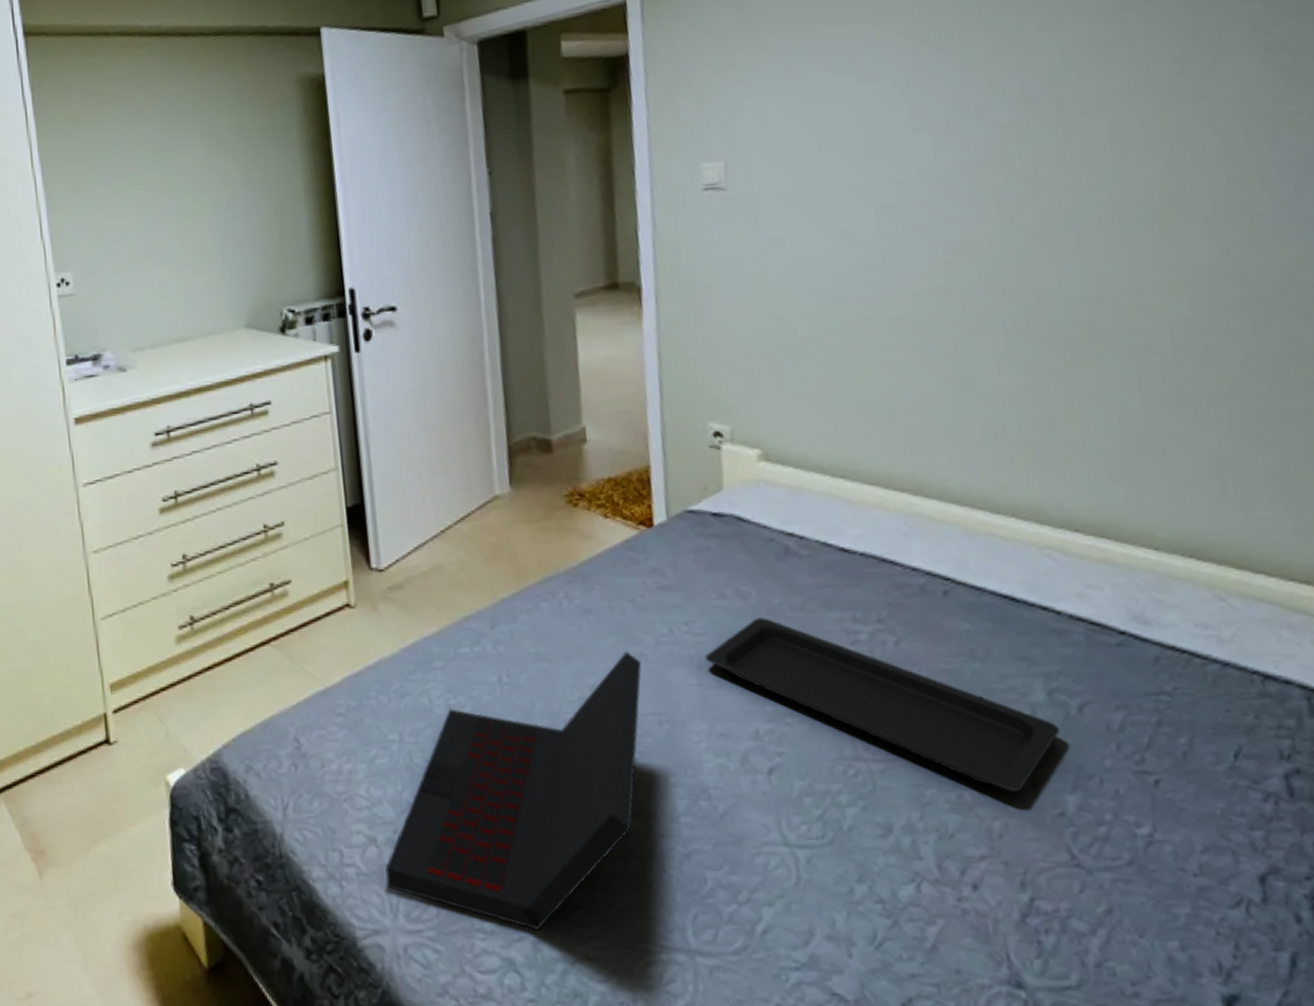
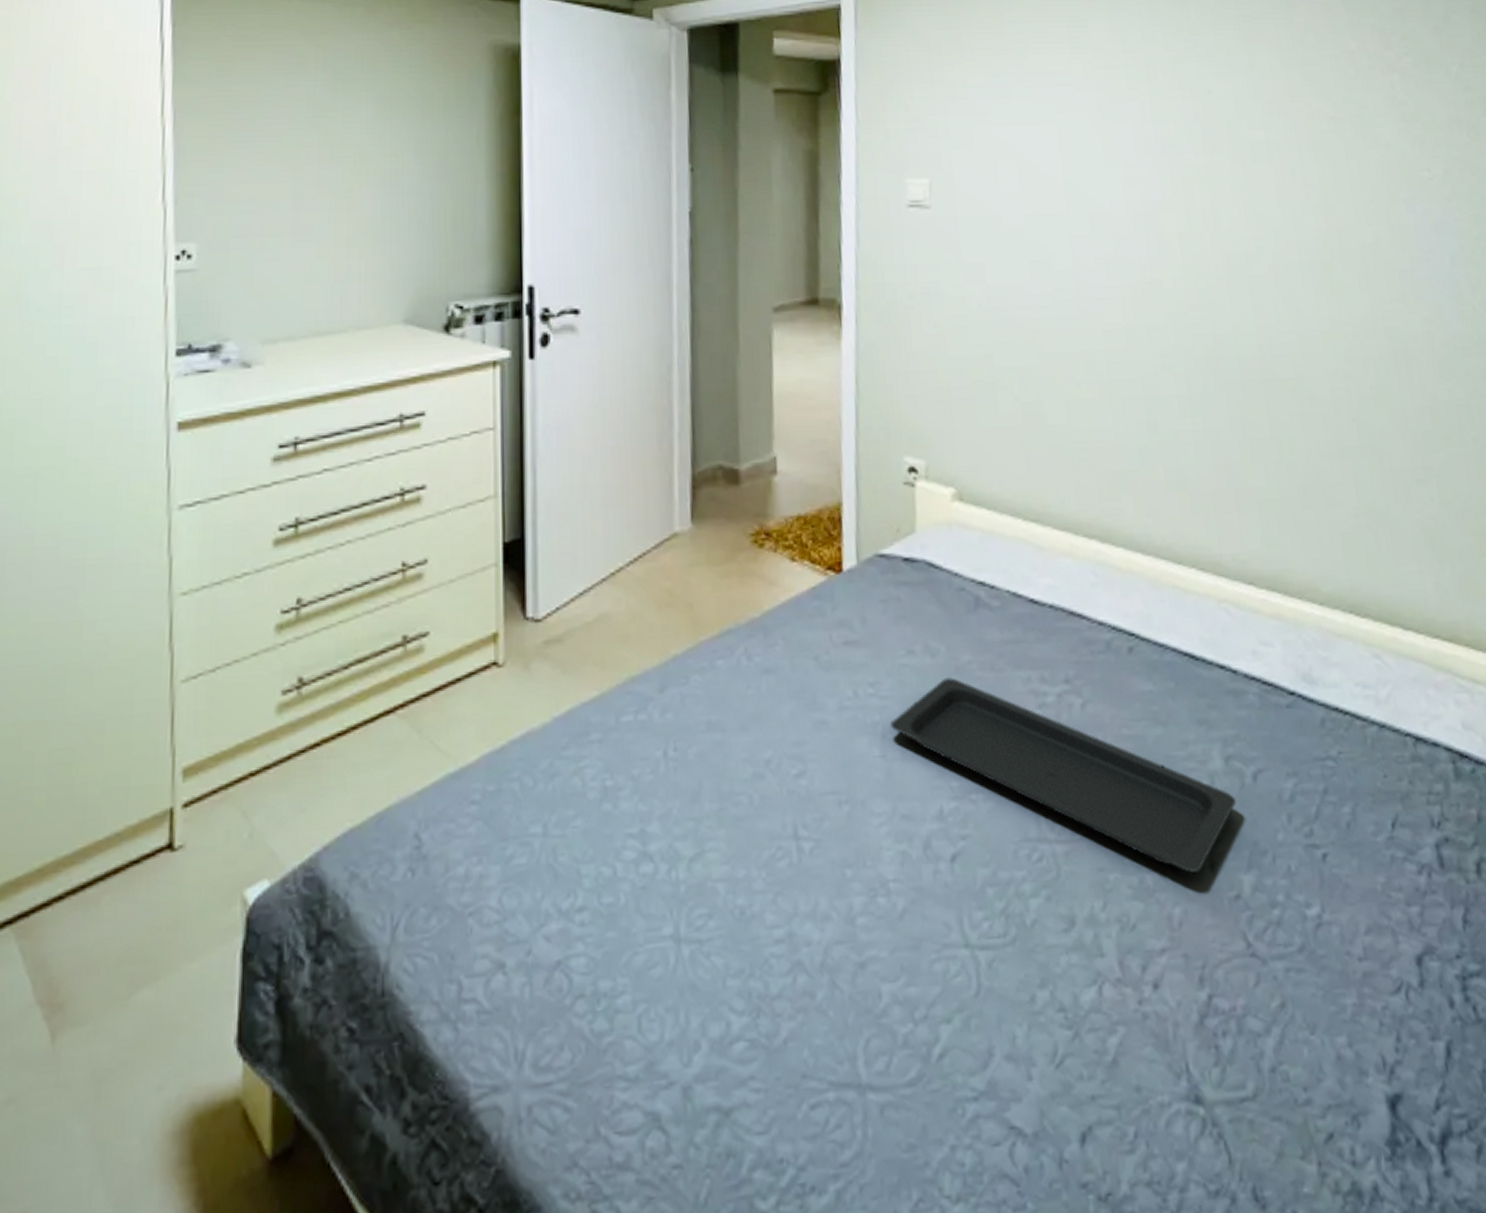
laptop: present [385,651,642,932] -> none [513,718,823,1074]

